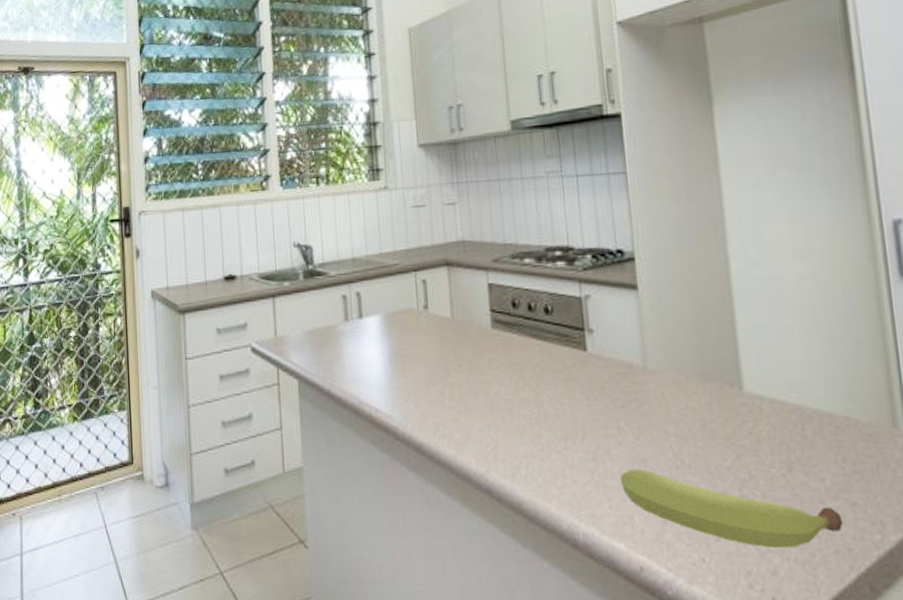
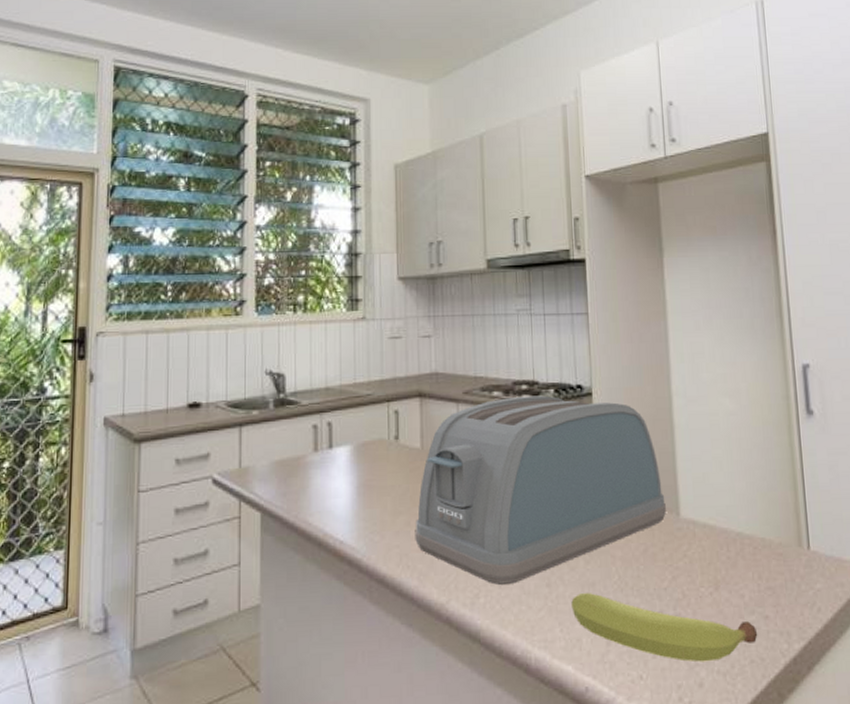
toaster: none [449,261,727,458] -> present [415,395,666,586]

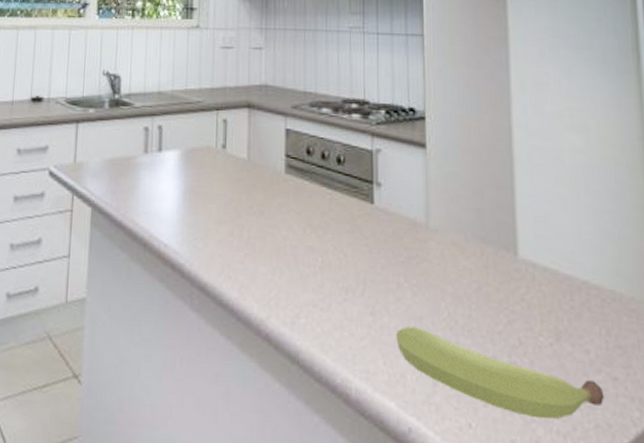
toaster: present [415,395,666,586] -> none [237,115,502,309]

